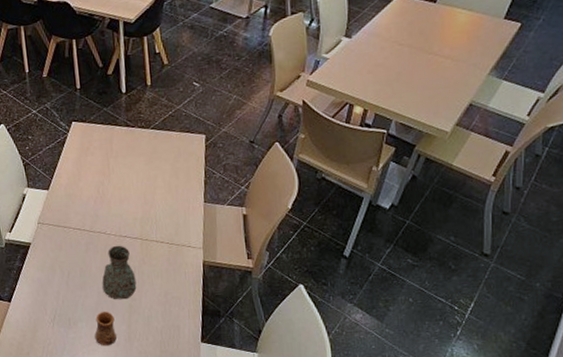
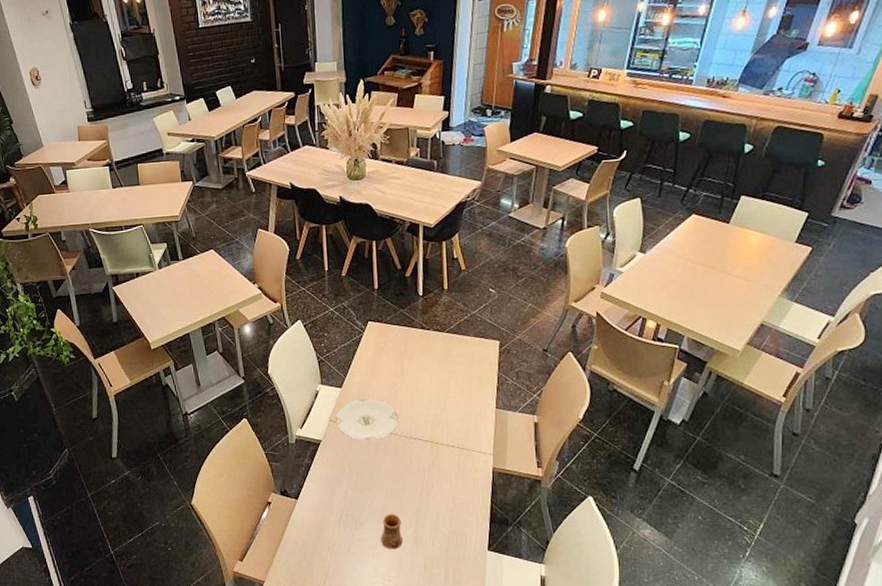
plate: none [44,199,107,241] -> present [336,399,398,441]
decorative vase: present [102,245,137,300] -> none [390,447,425,503]

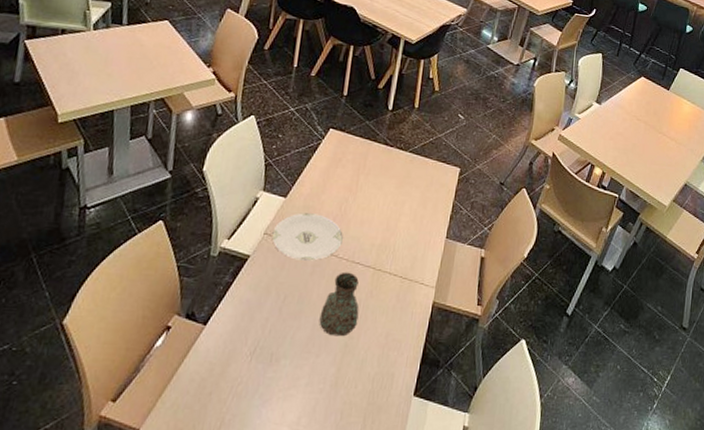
cup: present [381,514,402,550] -> none [296,349,325,392]
decorative vase: none [390,447,425,503] -> present [319,272,359,337]

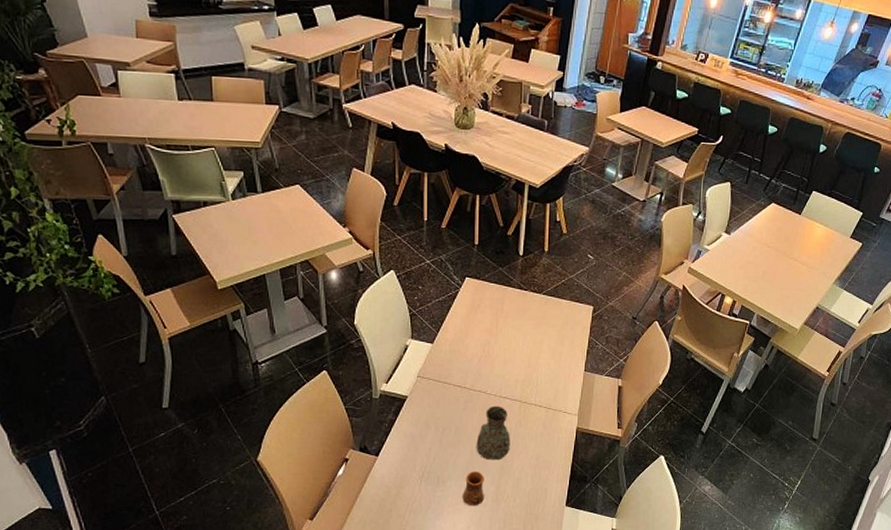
plate: present [271,213,343,261] -> none [425,356,489,398]
cup: none [296,349,325,392] -> present [462,471,484,506]

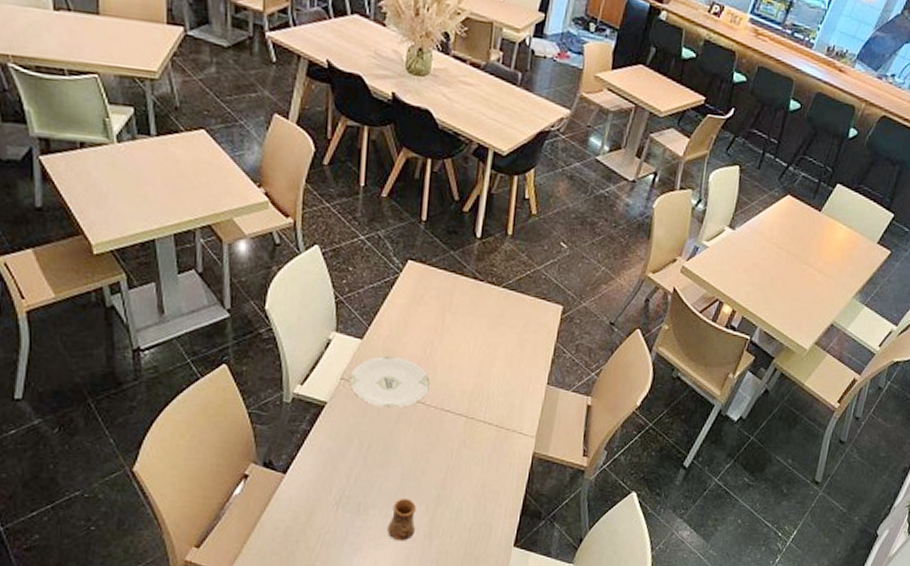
plate: none [425,356,489,398] -> present [349,356,430,408]
decorative vase: present [476,405,511,461] -> none [408,420,452,487]

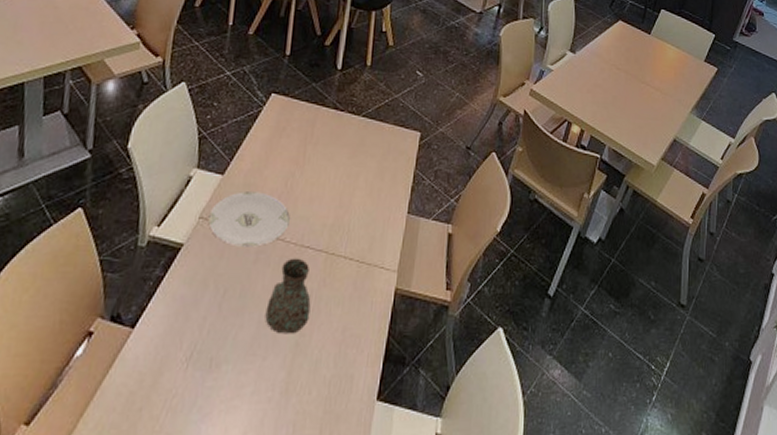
cup: present [387,499,416,541] -> none [240,350,273,402]
decorative vase: none [408,420,452,487] -> present [265,258,311,334]

